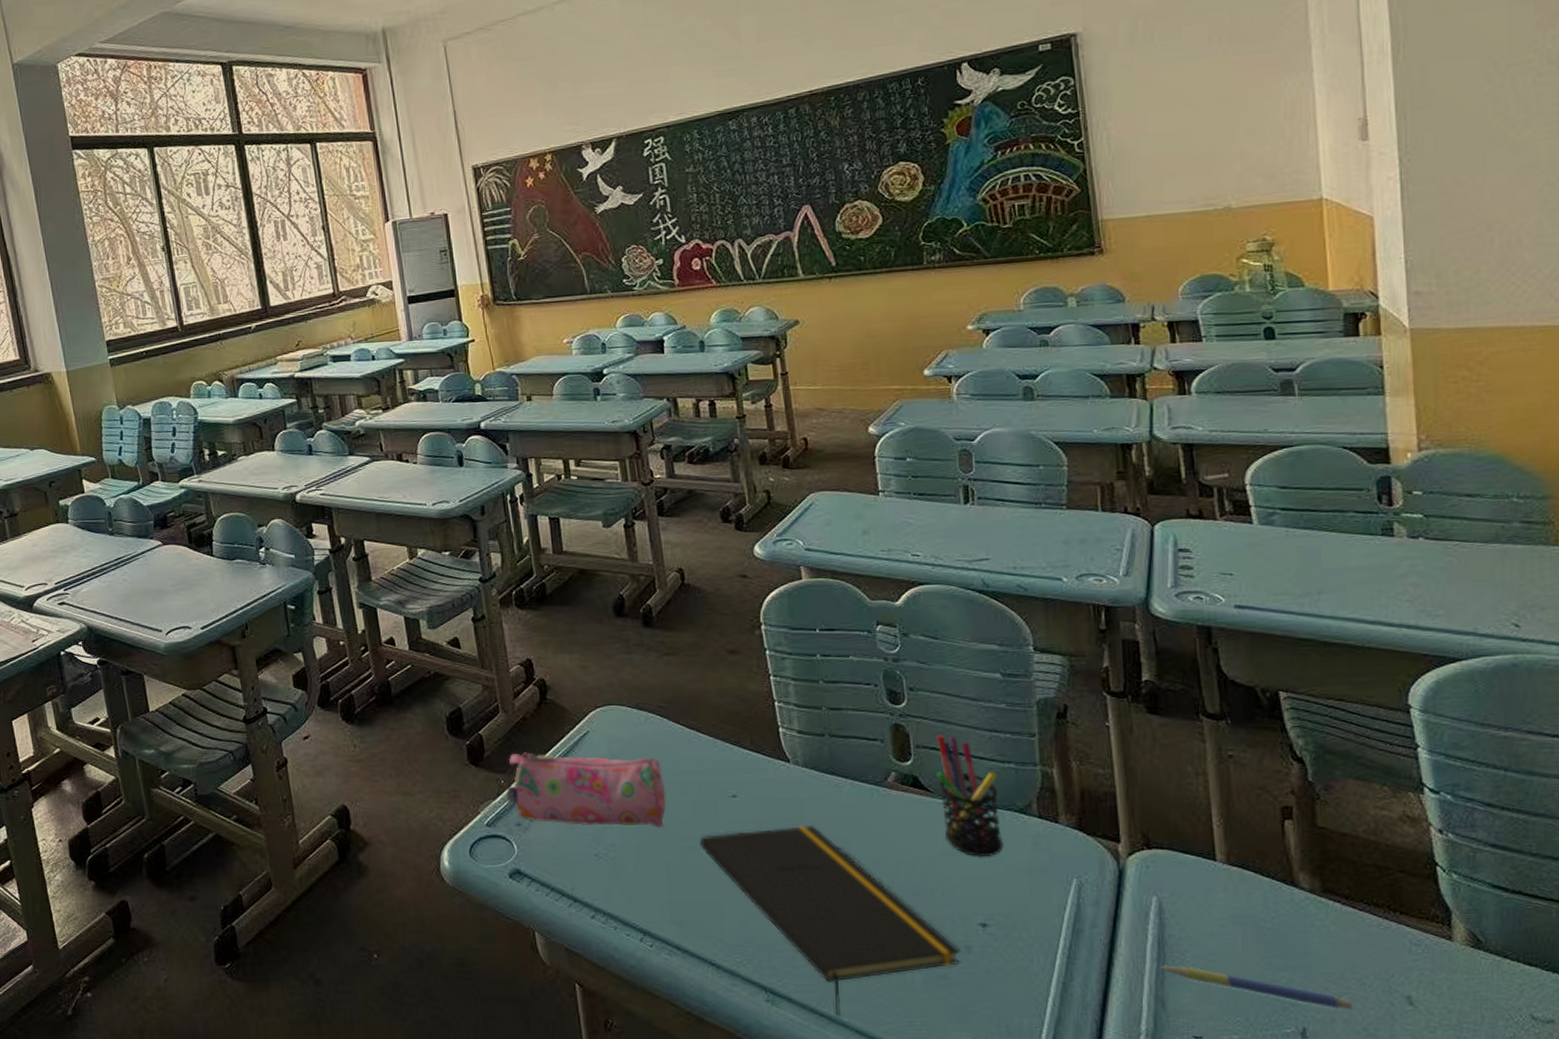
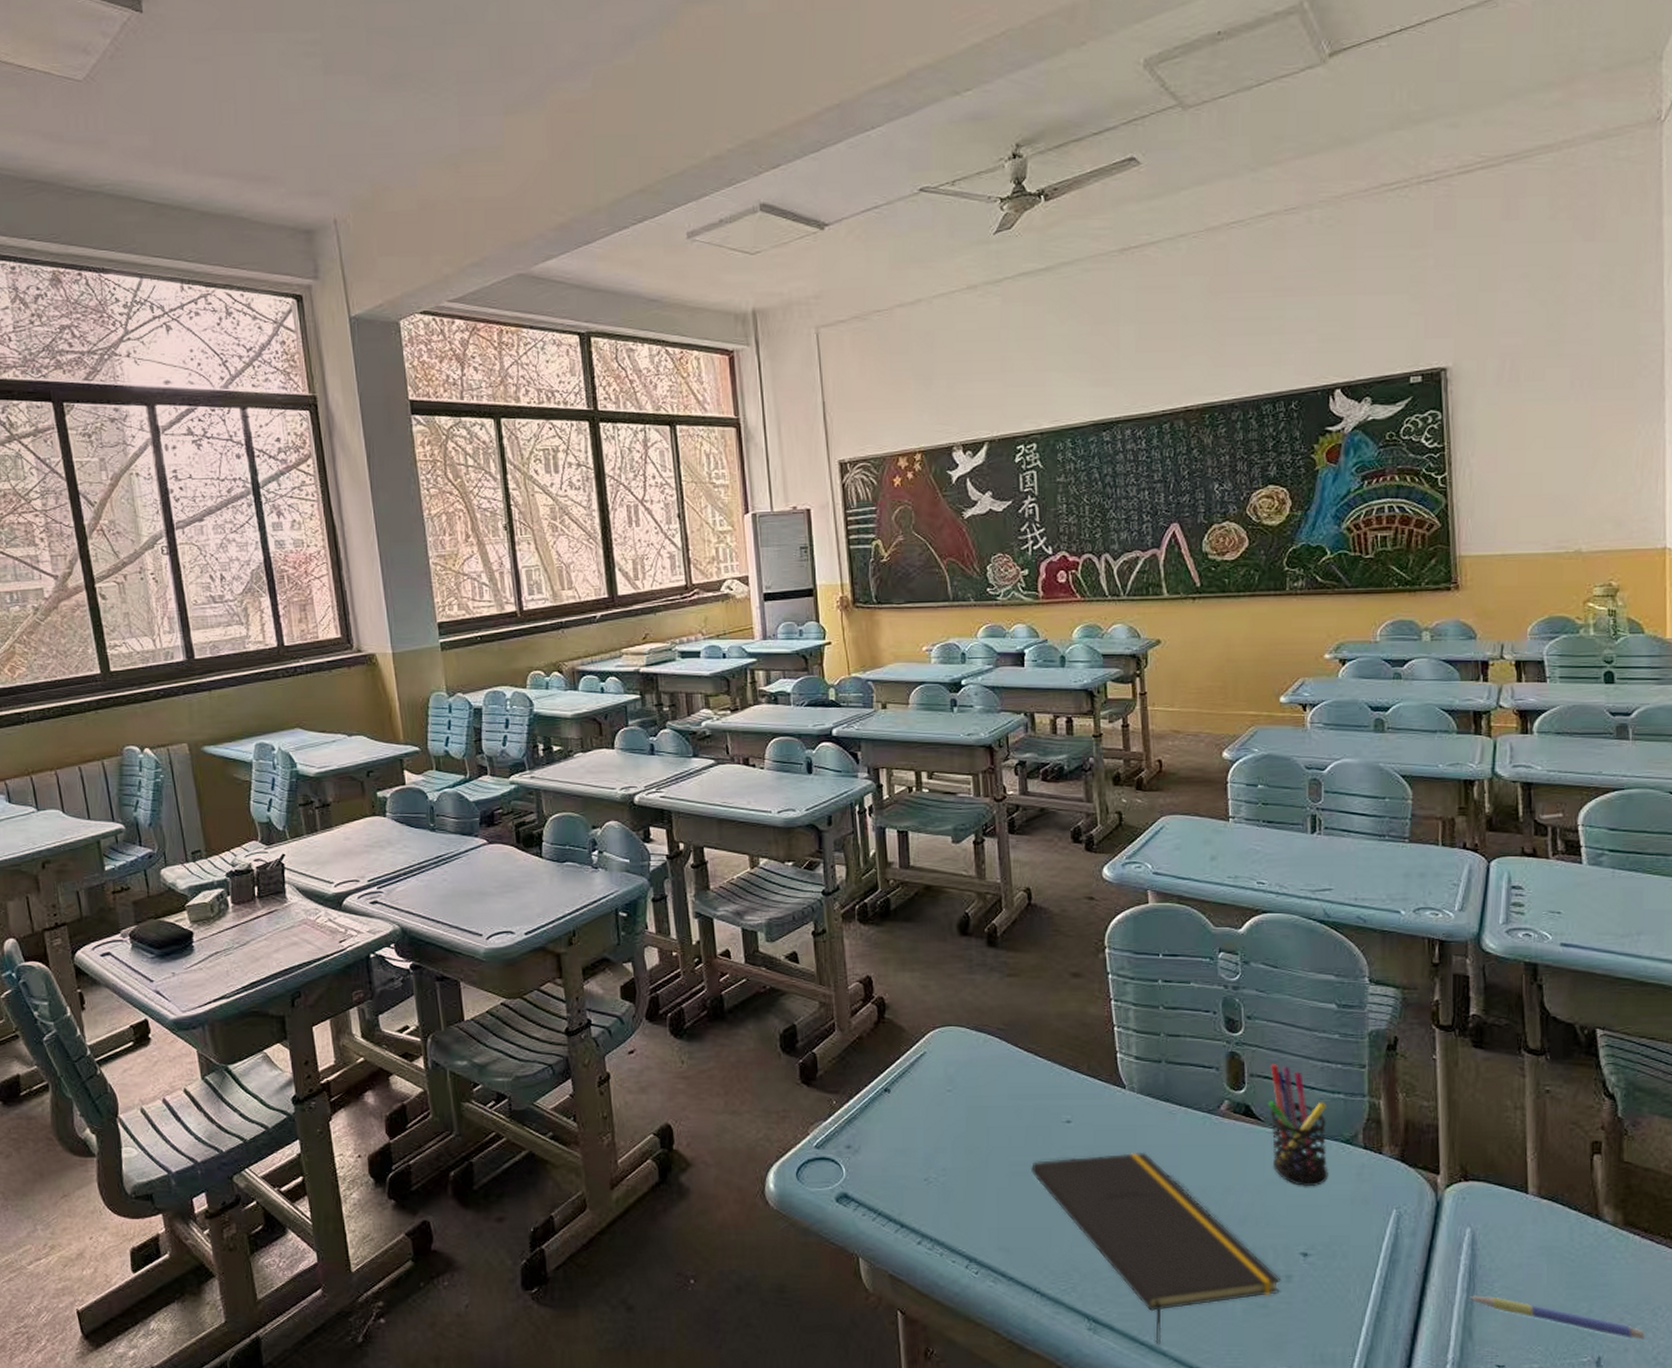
pencil case: present [506,752,667,828] -> none [837,1073,1000,1153]

